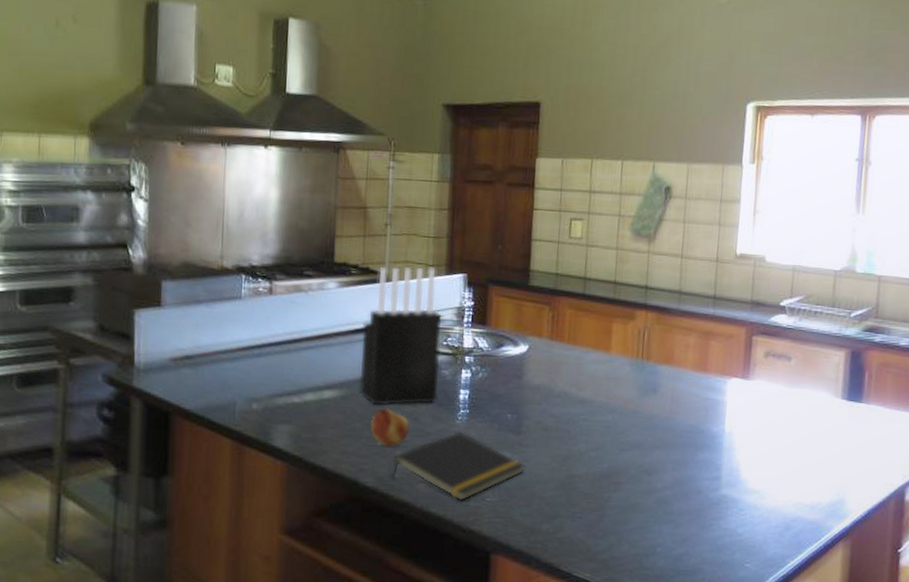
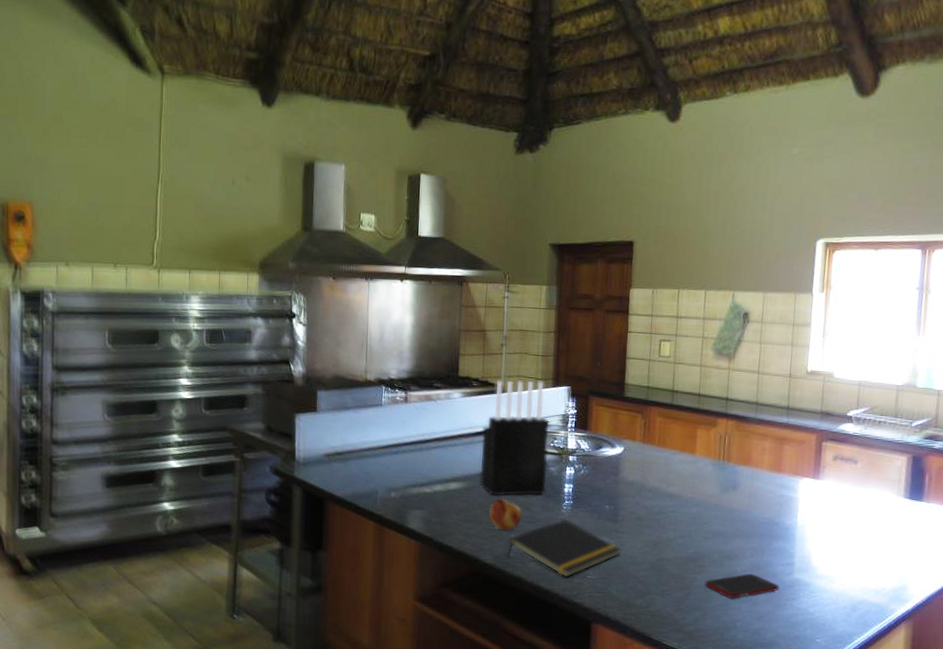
cell phone: none [621,490,705,520] -> present [705,573,779,598]

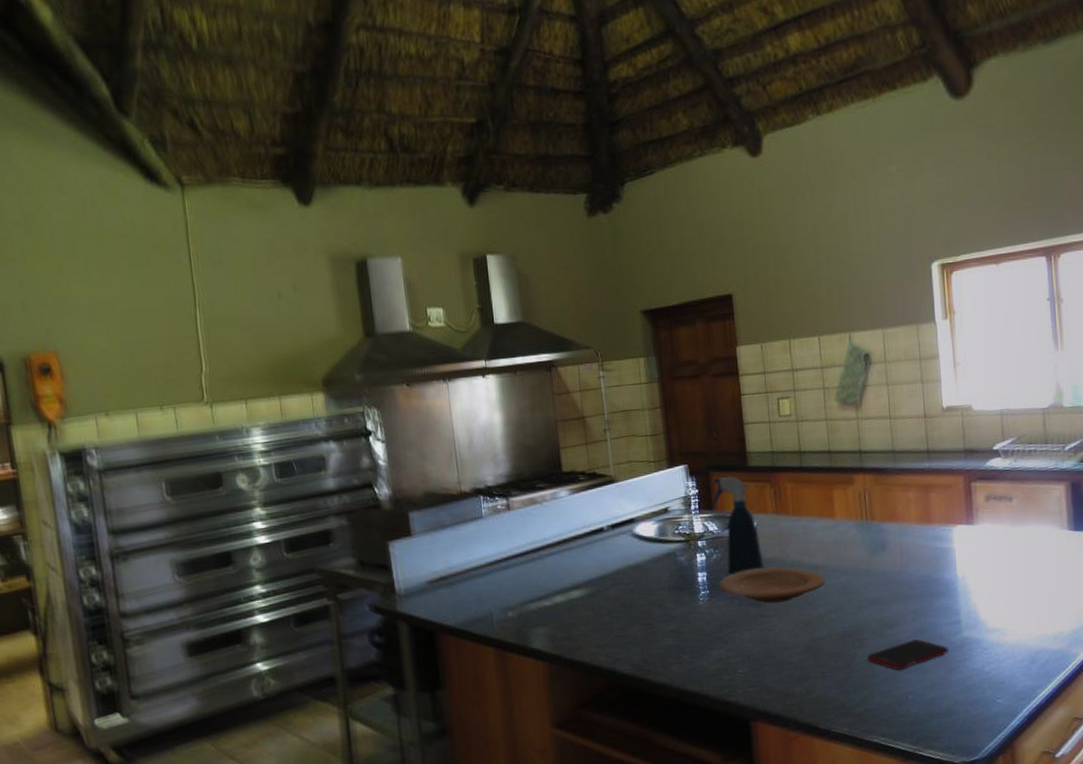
knife block: present [480,380,549,496] -> none [598,463,678,598]
fruit: present [489,497,522,531] -> none [618,598,656,635]
notepad: present [507,519,621,578] -> none [644,611,770,676]
plate: none [582,488,678,522] -> present [718,567,826,604]
spray bottle: none [586,402,628,491] -> present [711,476,764,575]

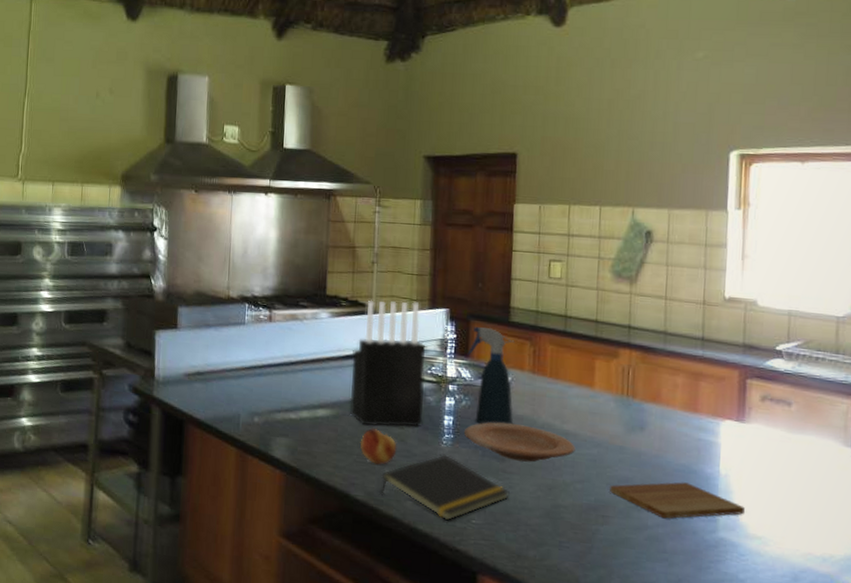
knife block: none [598,463,678,598] -> present [350,300,426,427]
fruit: none [618,598,656,635] -> present [360,427,397,465]
notepad: none [644,611,770,676] -> present [380,454,510,521]
cutting board: none [861,591,983,630] -> present [610,482,745,519]
cell phone: present [867,639,949,670] -> none [610,528,701,557]

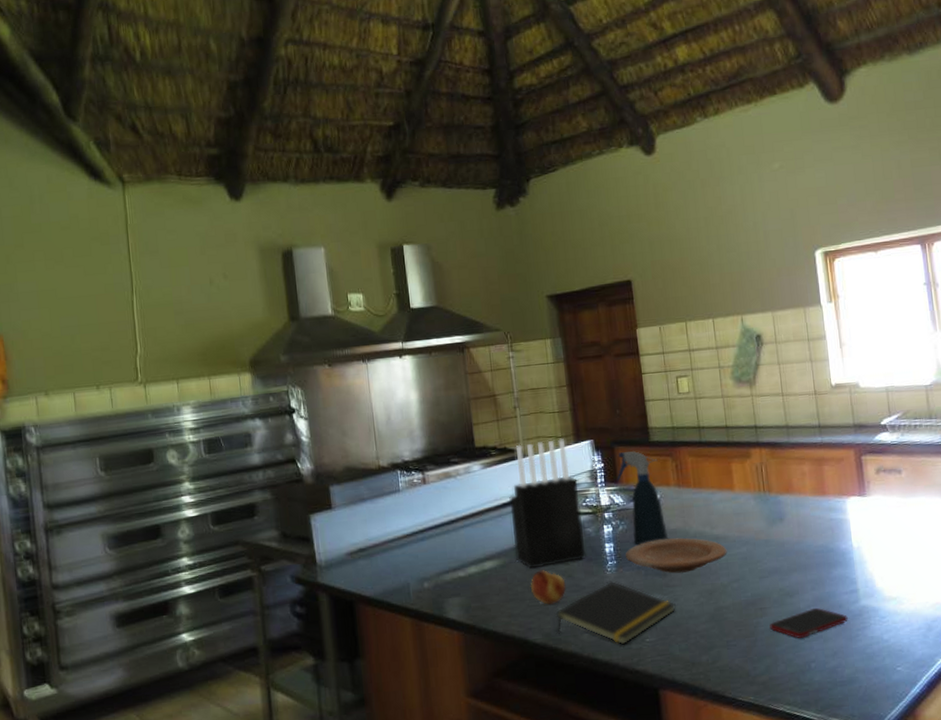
cutting board: present [610,482,745,519] -> none [763,561,879,599]
cell phone: none [610,528,701,557] -> present [769,607,848,638]

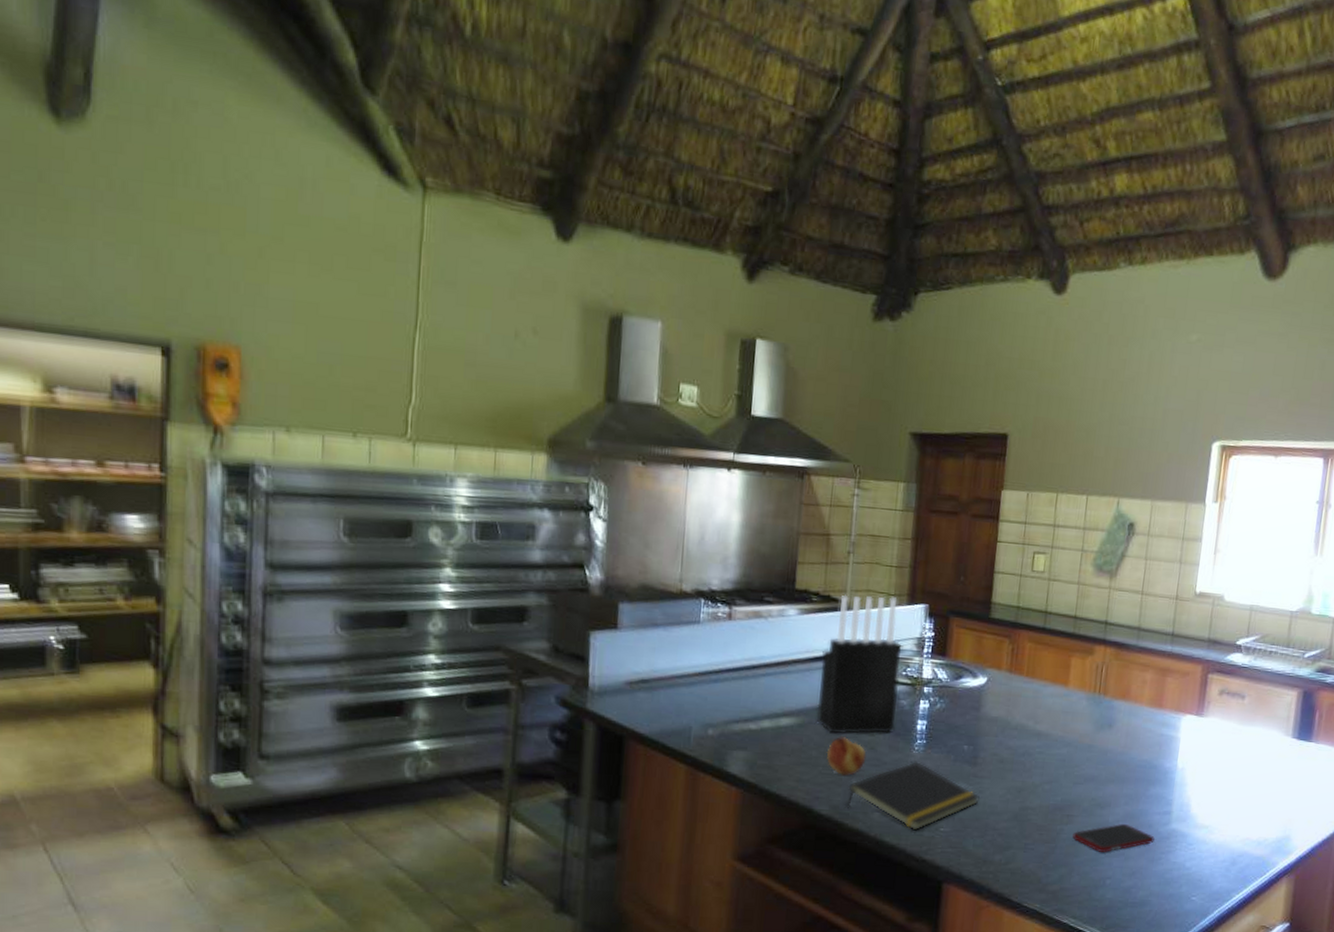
spray bottle: present [616,450,668,545] -> none [944,624,994,728]
plate: present [625,537,727,574] -> none [936,725,1047,765]

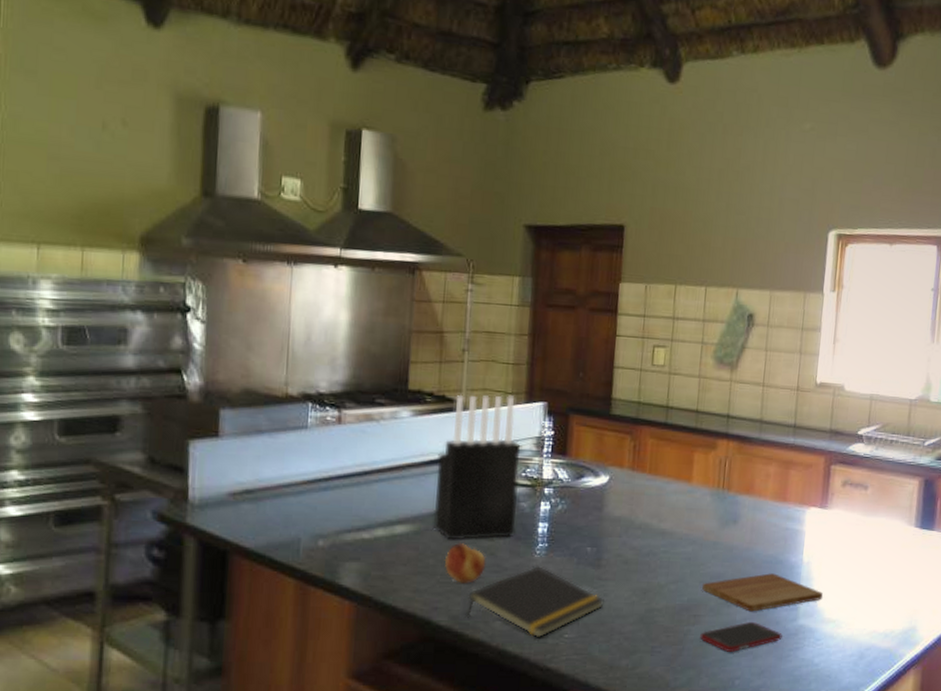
cutting board: none [1076,777,1196,814] -> present [702,573,823,612]

